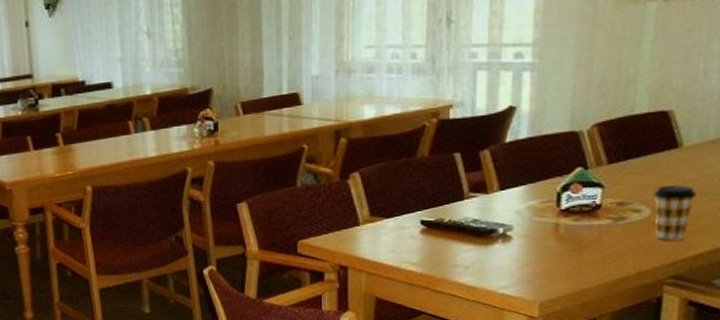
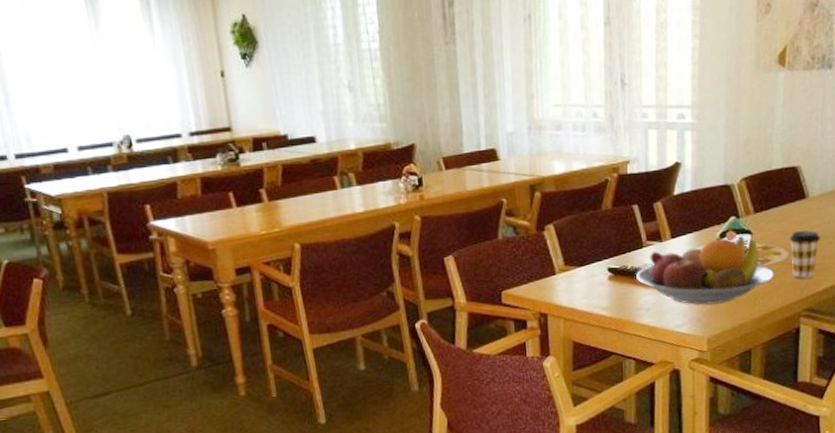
fruit bowl: none [454,189,632,266] -> present [636,235,775,306]

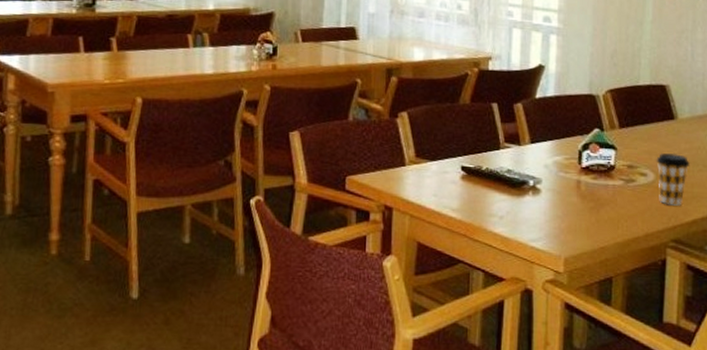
fruit bowl: present [636,235,775,306] -> none [491,150,640,222]

